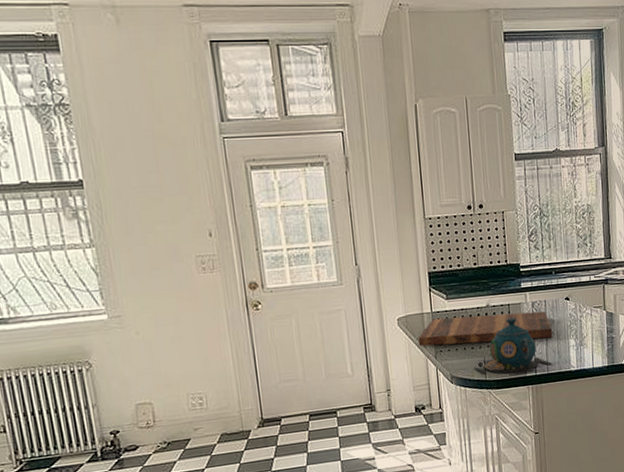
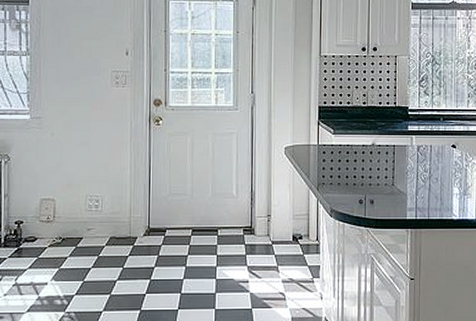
cutting board: present [418,311,553,346] -> none [302,151,437,183]
teapot: present [473,318,551,376] -> none [353,159,433,216]

